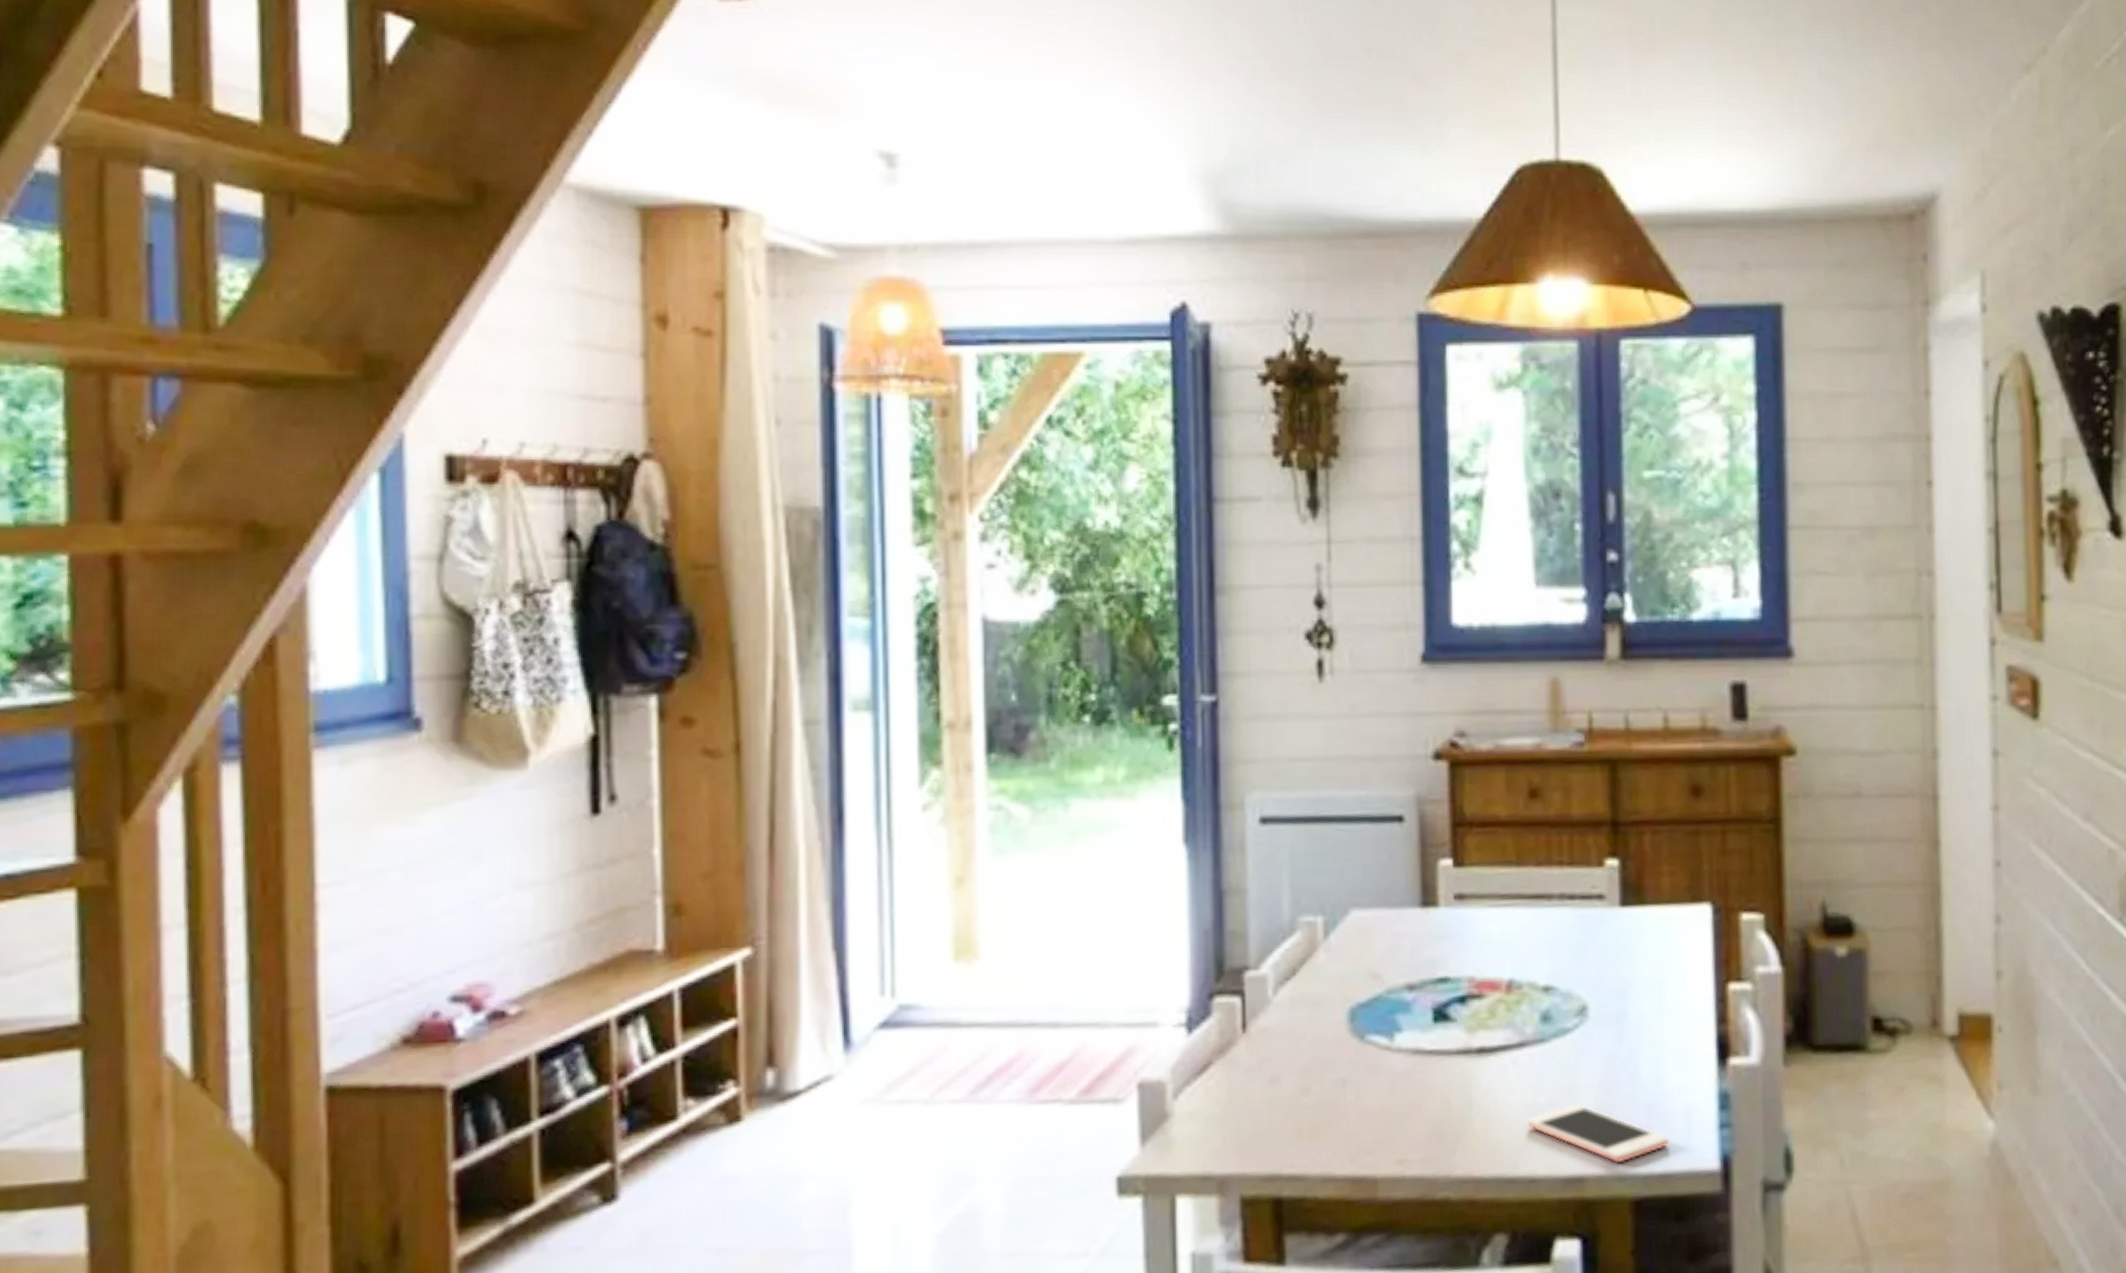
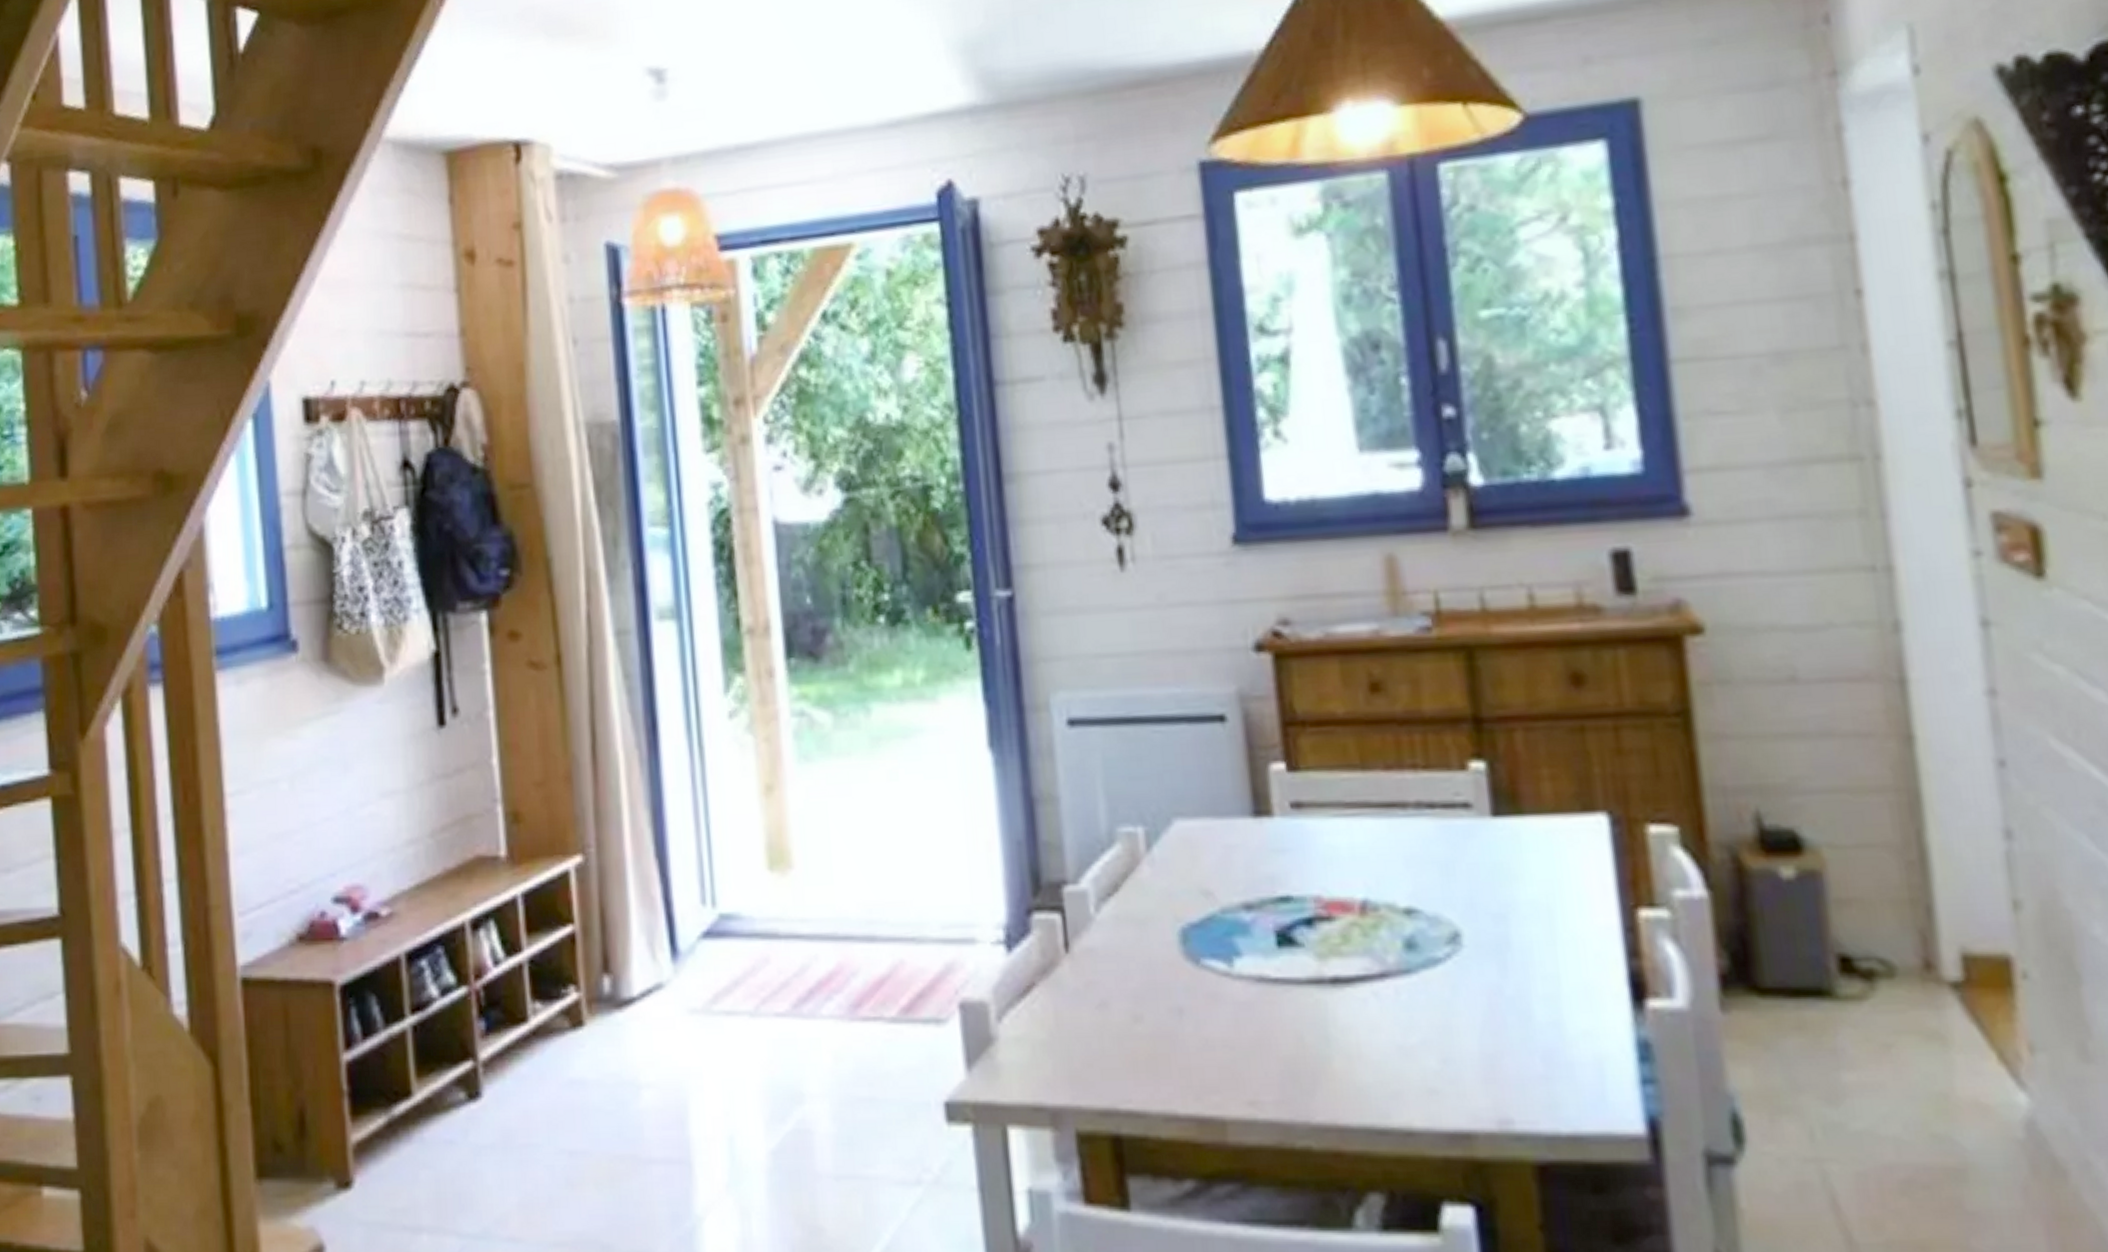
cell phone: present [1527,1103,1668,1164] -> none [1396,1046,1576,1120]

